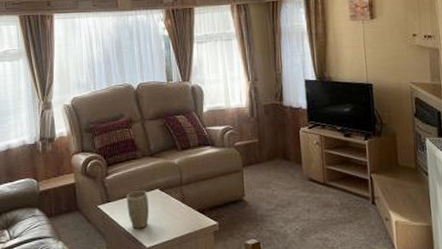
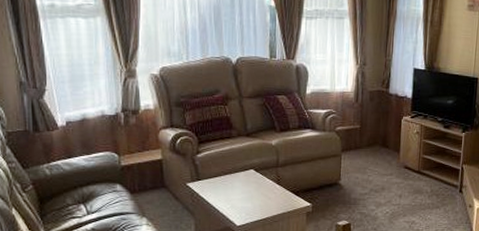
plant pot: present [126,191,150,229] -> none [218,170,243,208]

